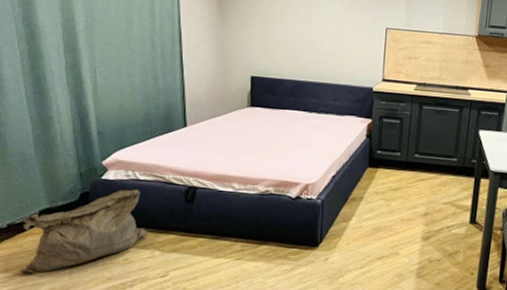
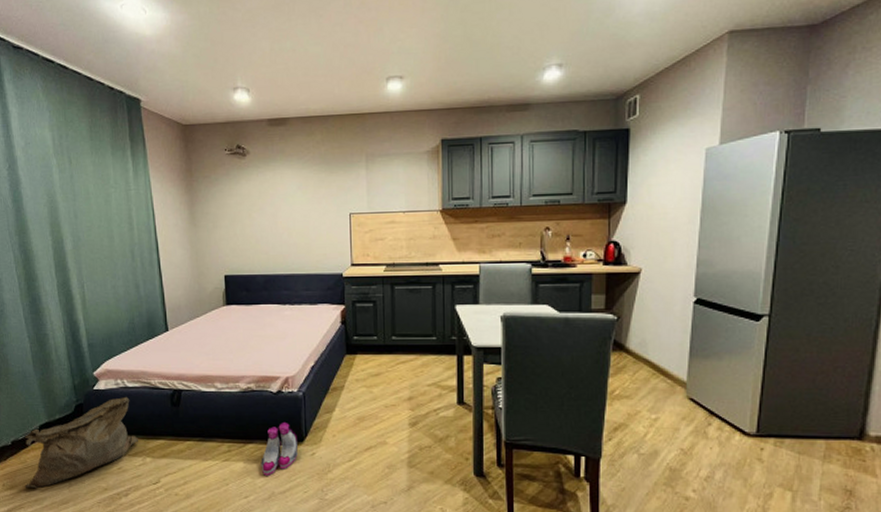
boots: none [273,227,313,277] -> present [261,423,299,476]

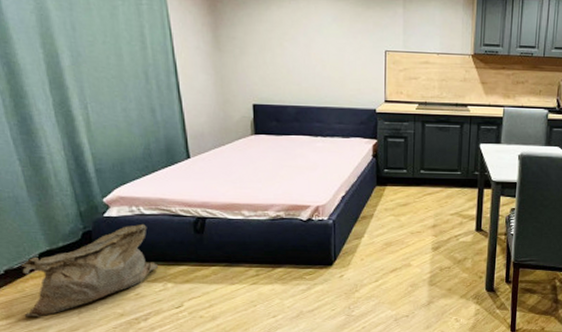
boots: present [261,423,299,476] -> none [289,248,328,297]

